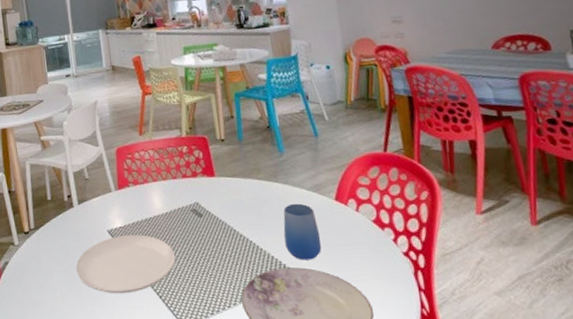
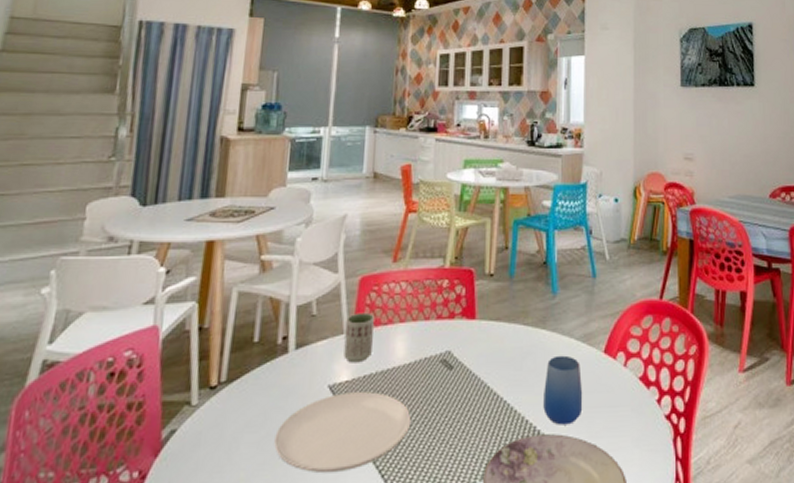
cup: none [111,175,136,214] -> present [343,312,374,363]

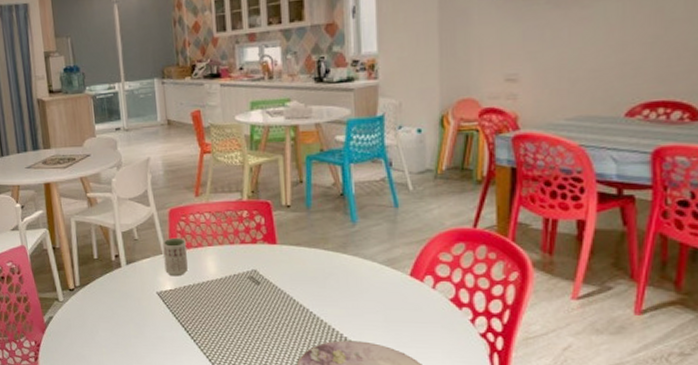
plate: present [274,392,412,474] -> none [122,298,229,355]
cup: present [543,355,583,425] -> none [348,277,389,335]

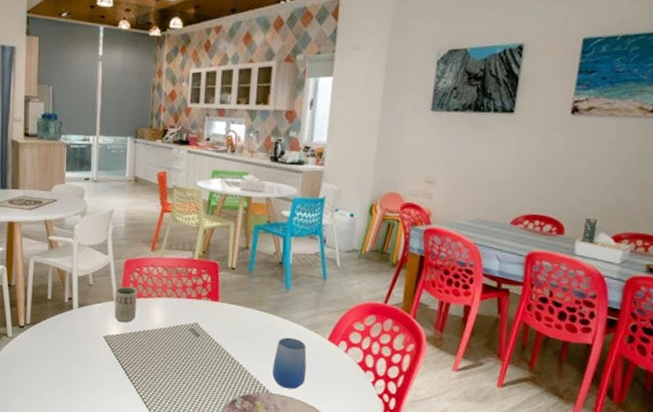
cup: none [348,277,389,335] -> present [272,337,307,390]

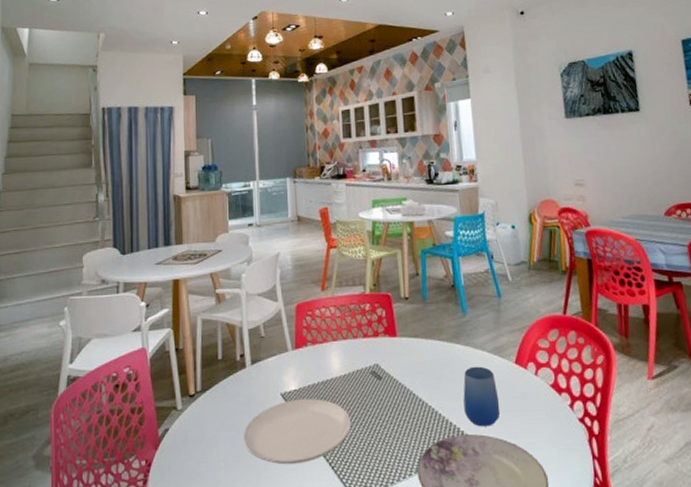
plate: none [67,342,167,396] -> present [243,399,352,465]
cup: present [114,286,137,323] -> none [289,333,313,375]

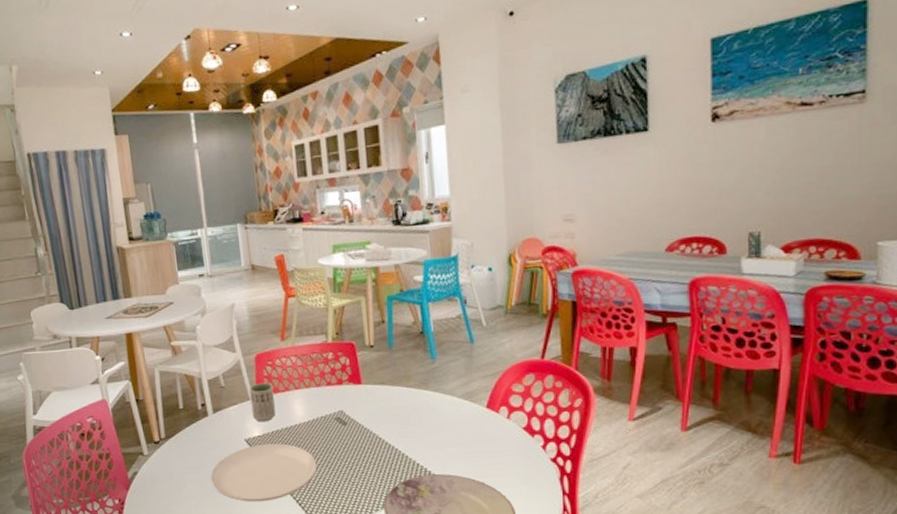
cup: none [289,333,313,375] -> present [249,382,276,422]
cup: present [463,366,501,427] -> none [431,411,469,467]

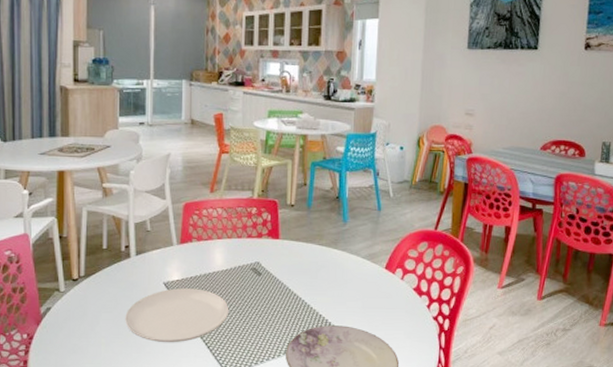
cup: present [249,382,276,422] -> none [174,230,197,268]

